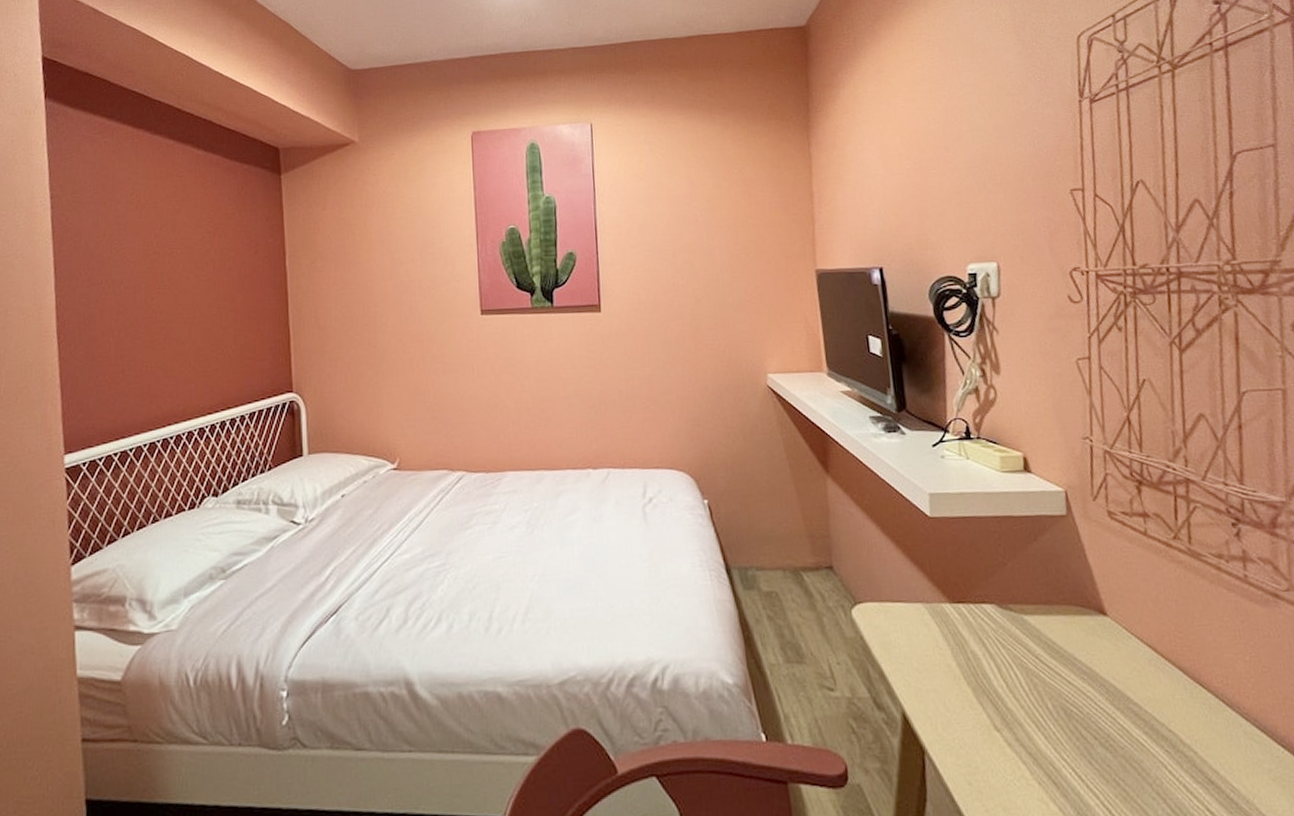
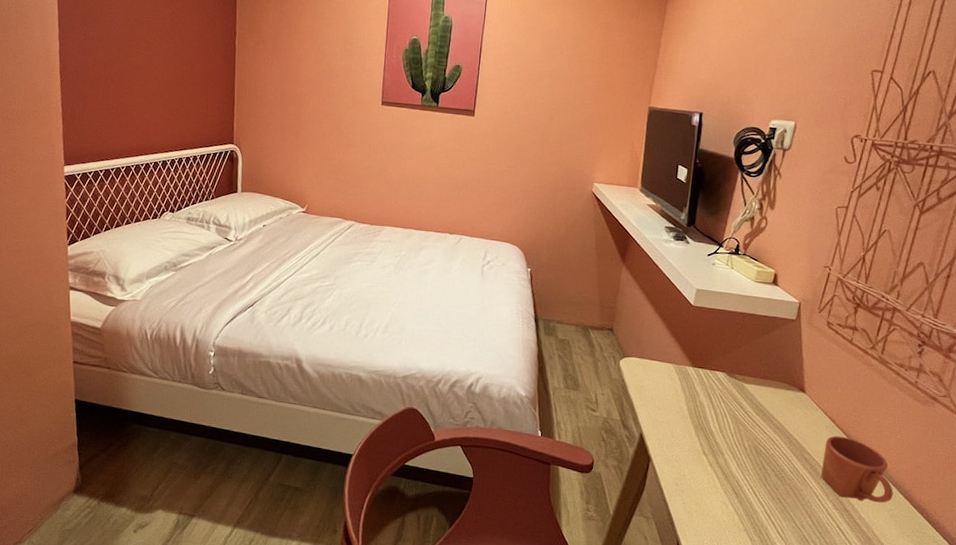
mug: none [1153,670,1268,764] -> present [821,435,893,503]

